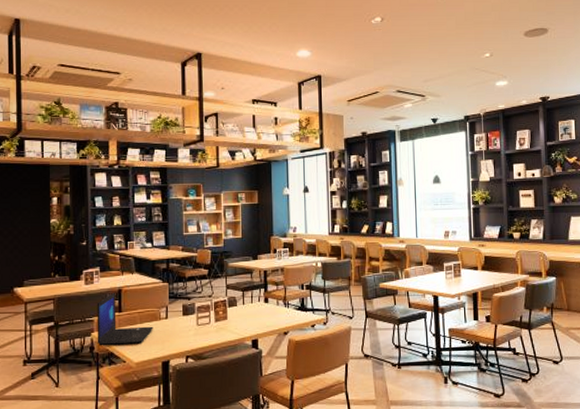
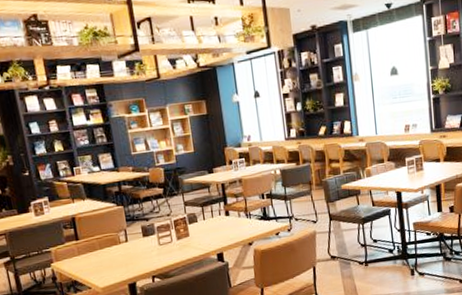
laptop: present [97,292,153,346] -> none [51,220,115,276]

